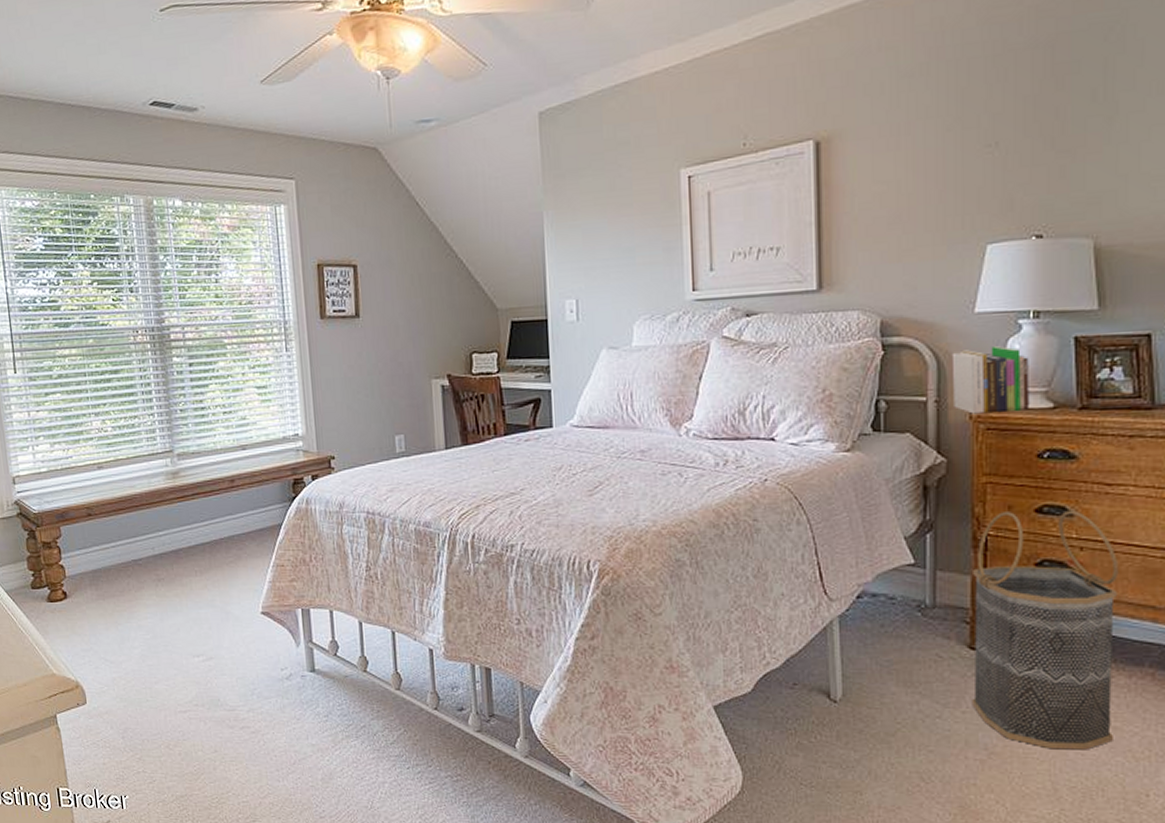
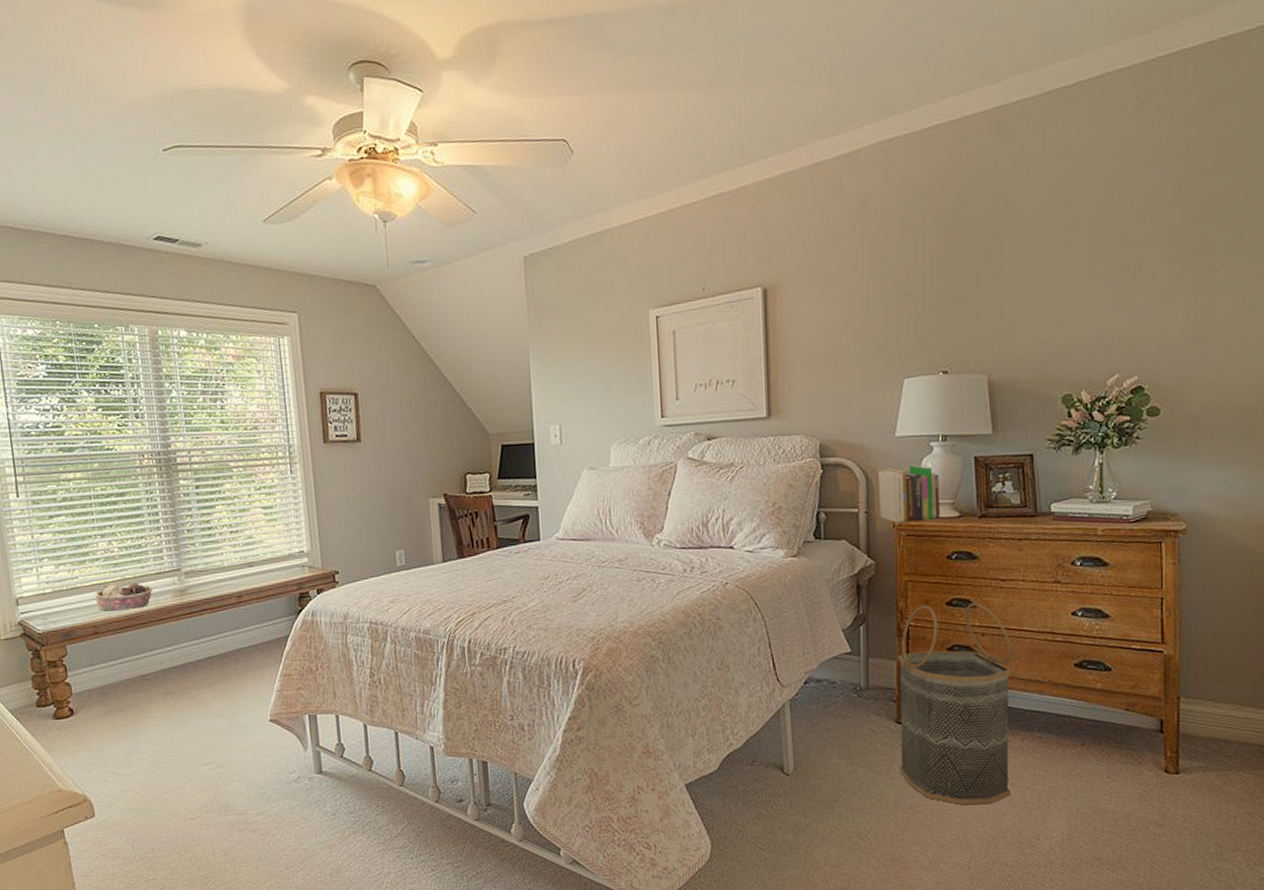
decorative basket: none [88,464,145,493] -> present [95,582,153,612]

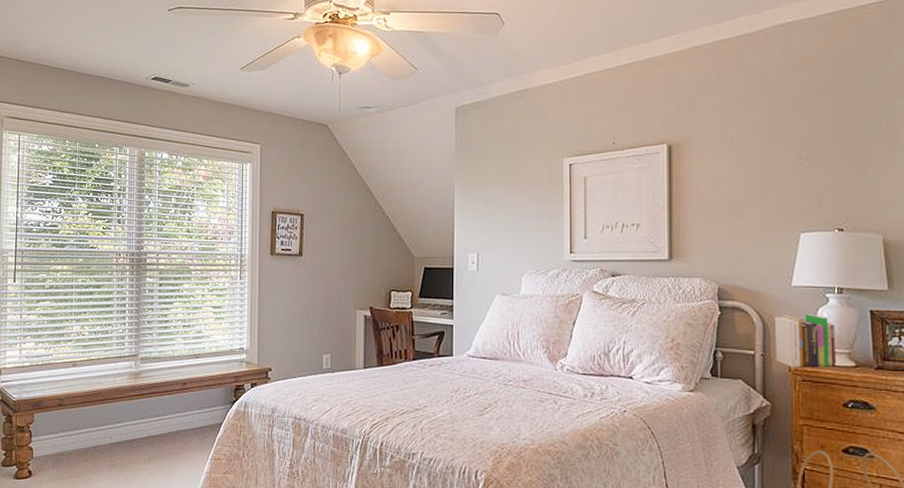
decorative basket: present [95,582,153,612] -> none [64,363,112,387]

